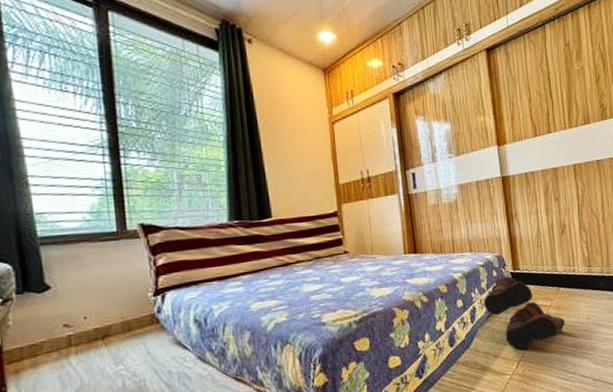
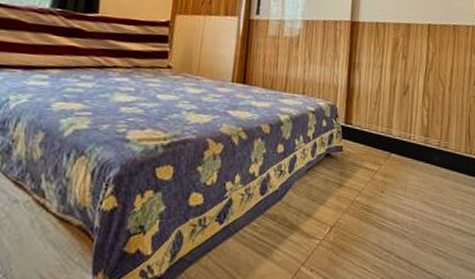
boots: present [484,275,566,350] -> none [306,127,391,214]

